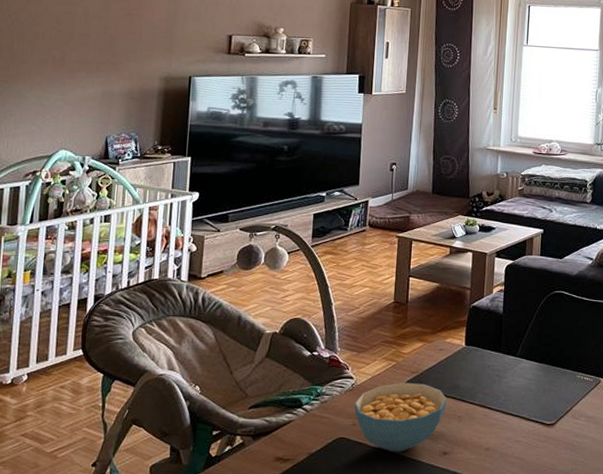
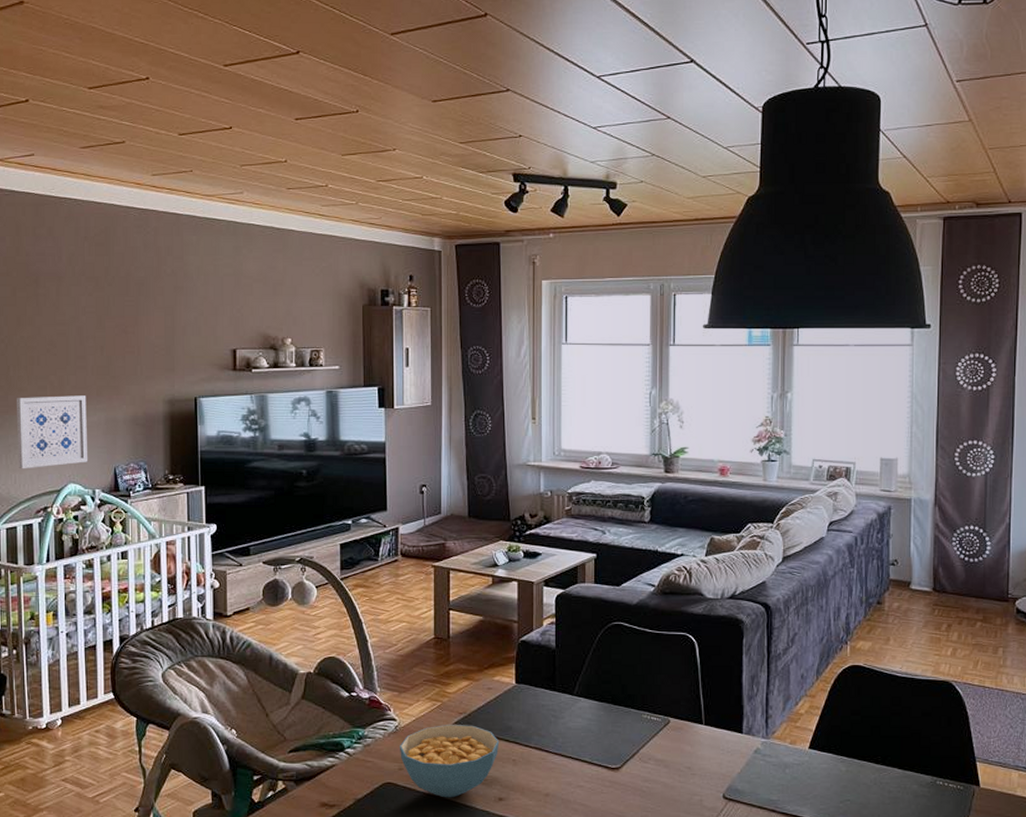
wall art: none [12,68,86,135] -> present [17,395,89,469]

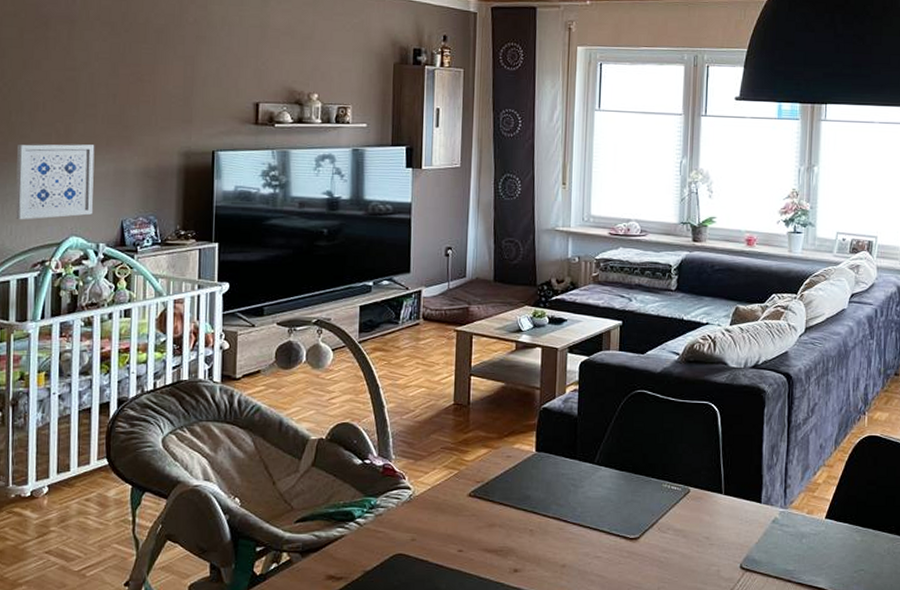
cereal bowl: present [400,724,500,798] -> none [413,492,517,570]

